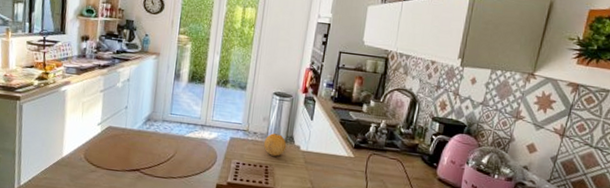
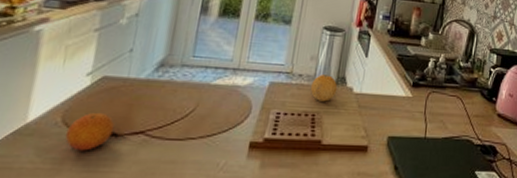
fruit: none [87,152,119,180] -> present [65,112,115,151]

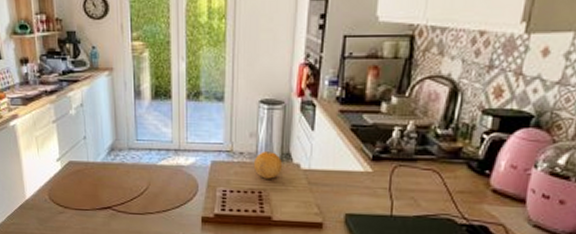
fruit: present [65,112,115,151] -> none [54,191,88,222]

